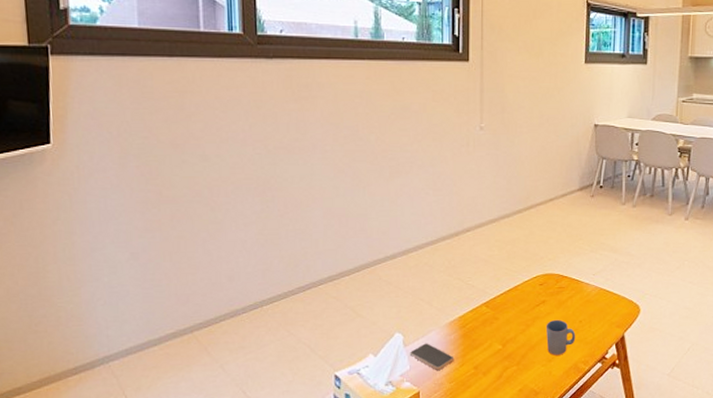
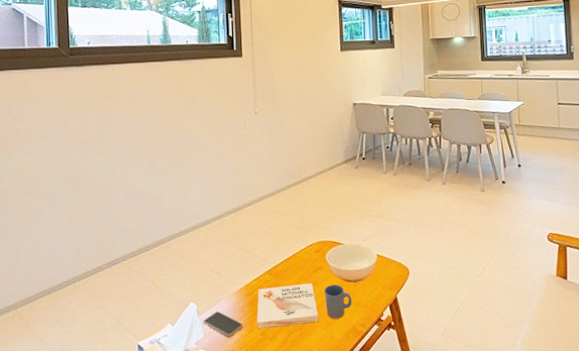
book: none [470,318,539,363] -> present [257,283,319,329]
bowl: none [550,277,608,319] -> present [325,243,378,283]

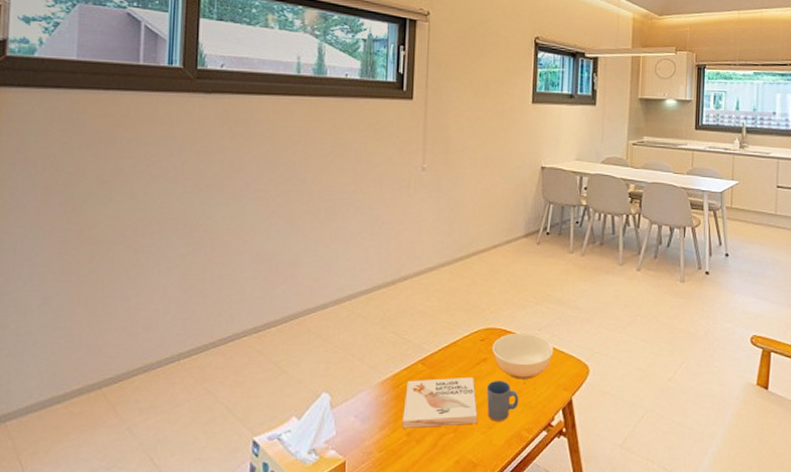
mobile phone: present [204,311,243,337] -> none [338,405,386,437]

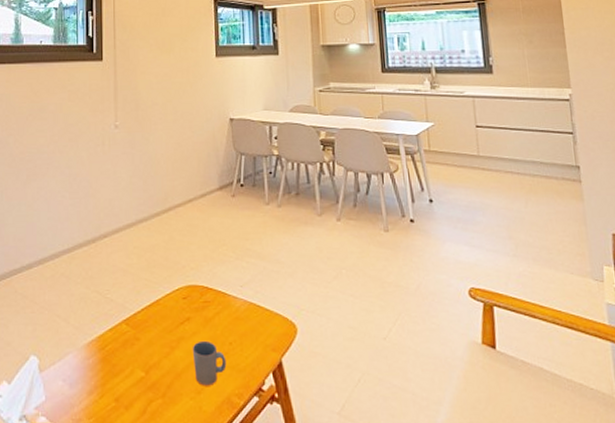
book: present [402,377,478,428] -> none [110,338,186,393]
bowl: present [492,332,554,379] -> none [194,289,258,340]

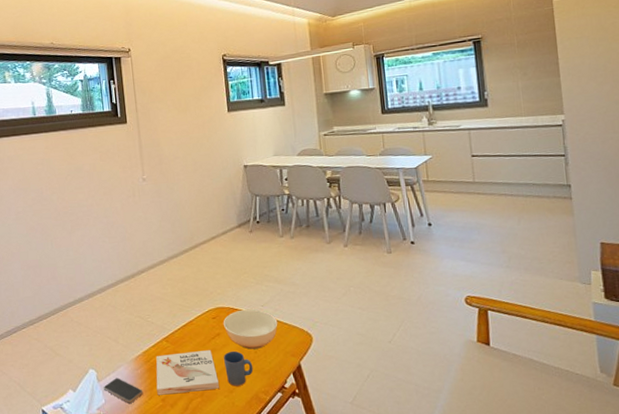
mobile phone: none [46,368,94,402] -> present [104,378,143,403]
book: none [110,338,186,393] -> present [156,350,220,395]
bowl: none [194,289,258,340] -> present [223,309,278,350]

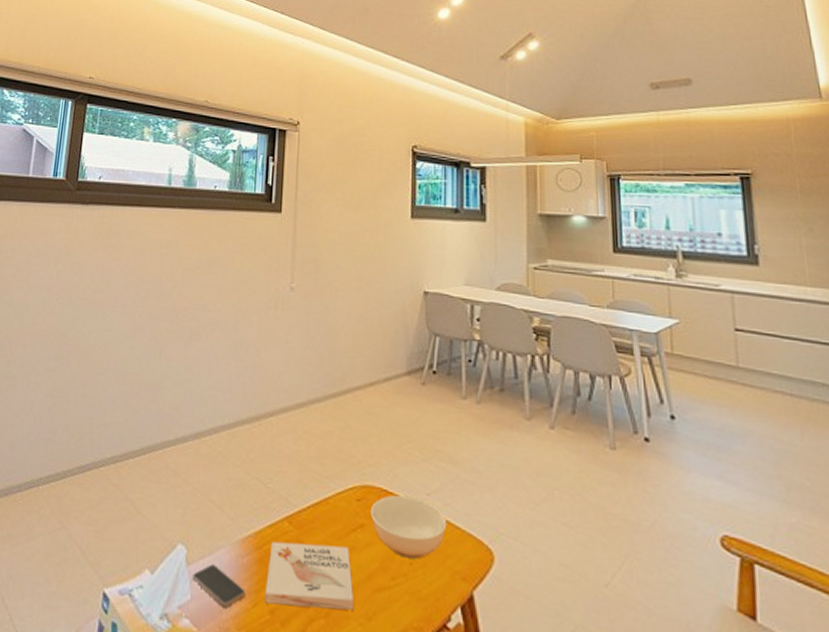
mug: present [223,351,253,386] -> none [364,554,405,612]

